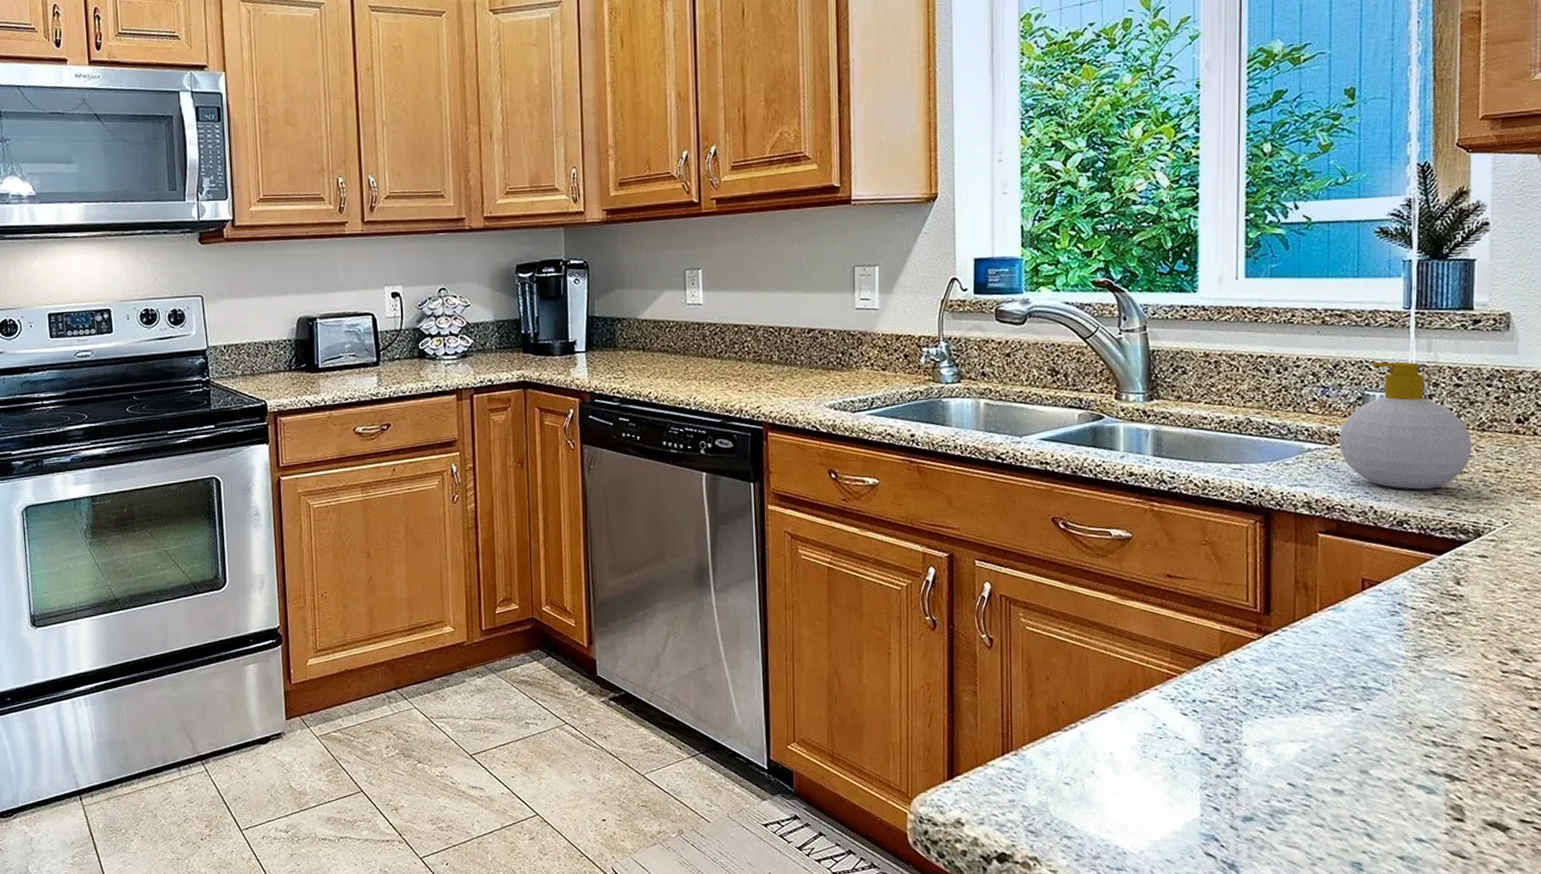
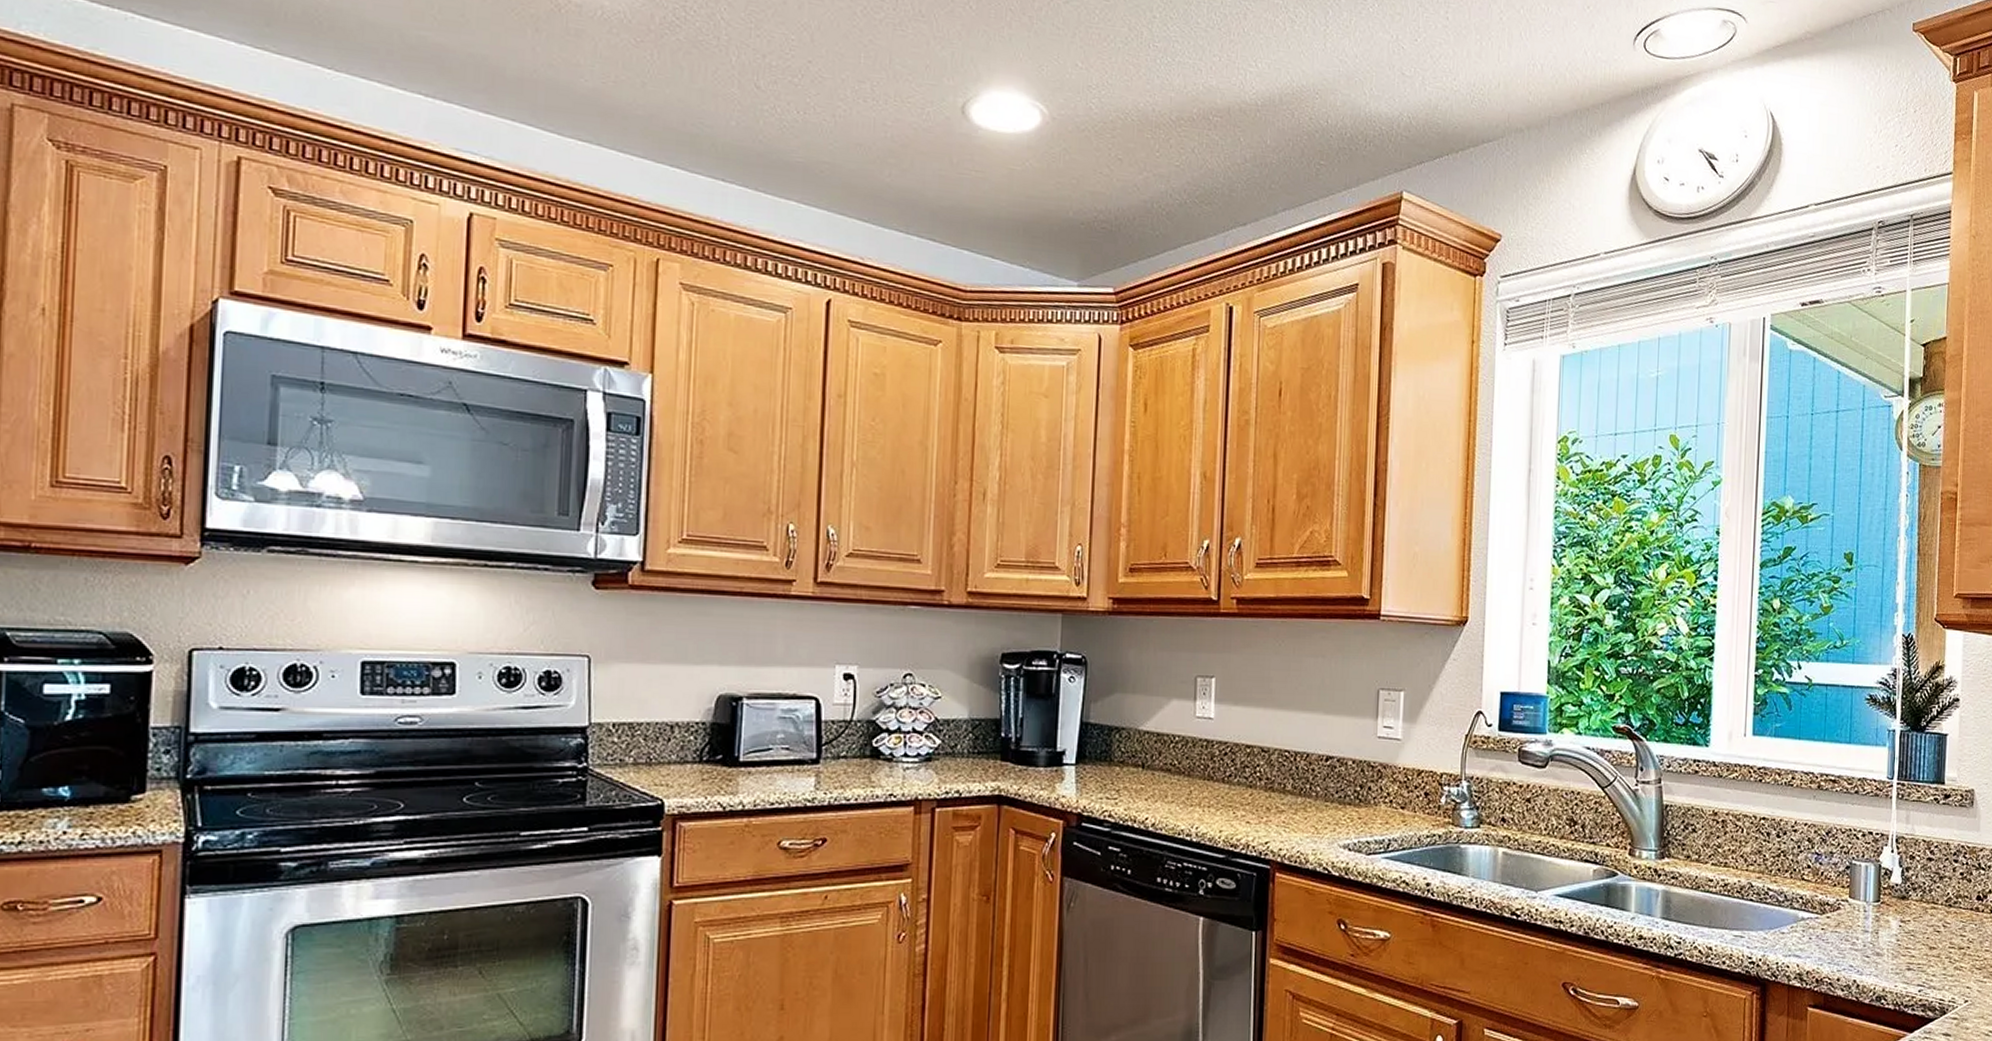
soap bottle: present [1338,361,1472,490] -> none [1828,831,1941,964]

